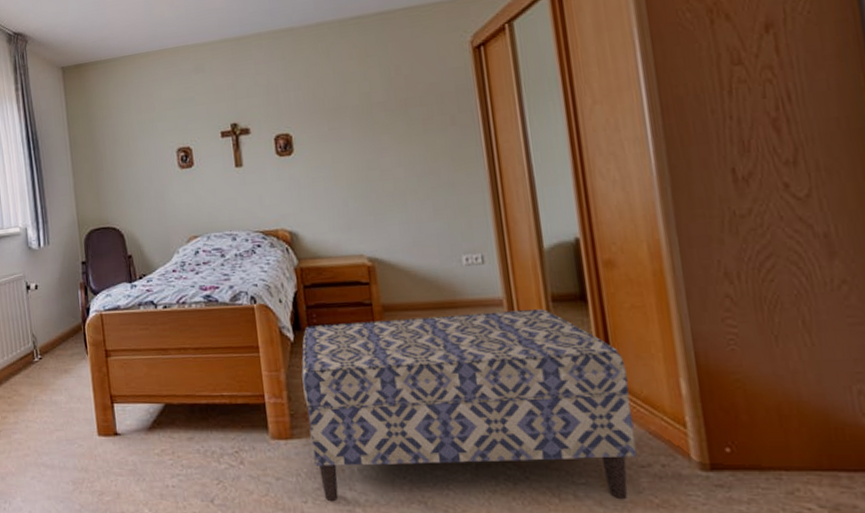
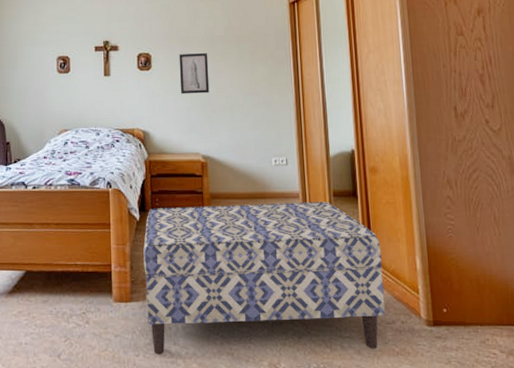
wall art: none [327,126,371,182] -> present [179,53,210,94]

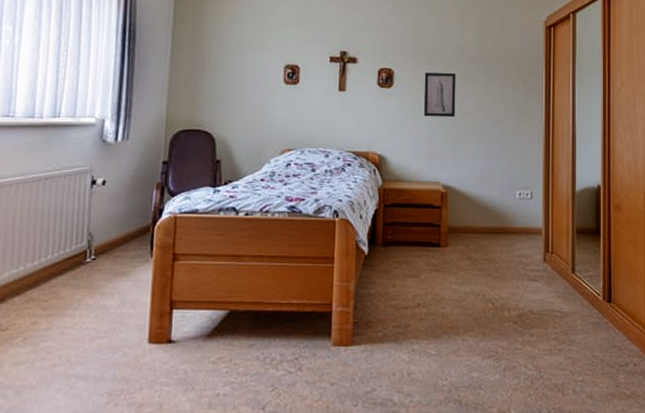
bench: present [143,202,386,355] -> none [369,239,620,404]

